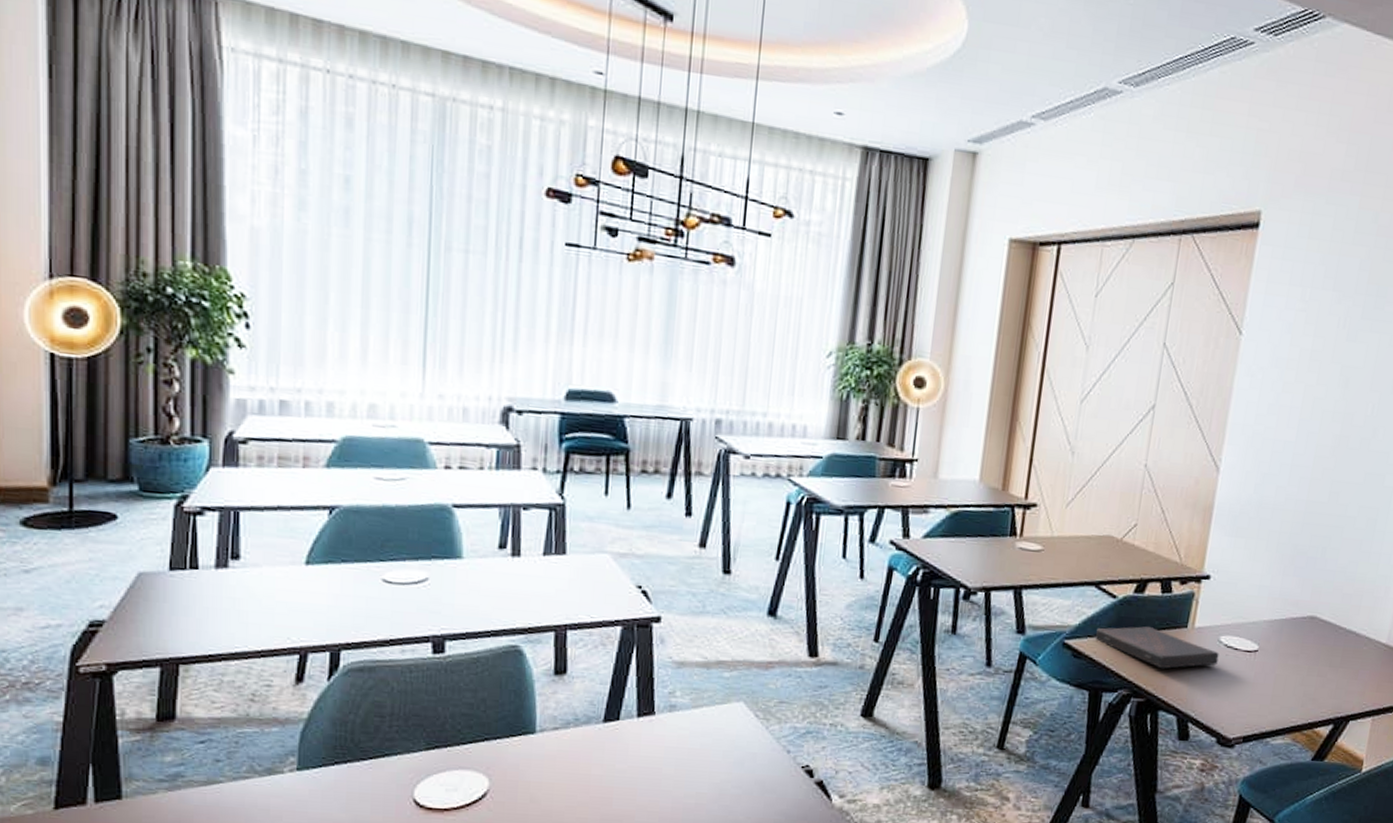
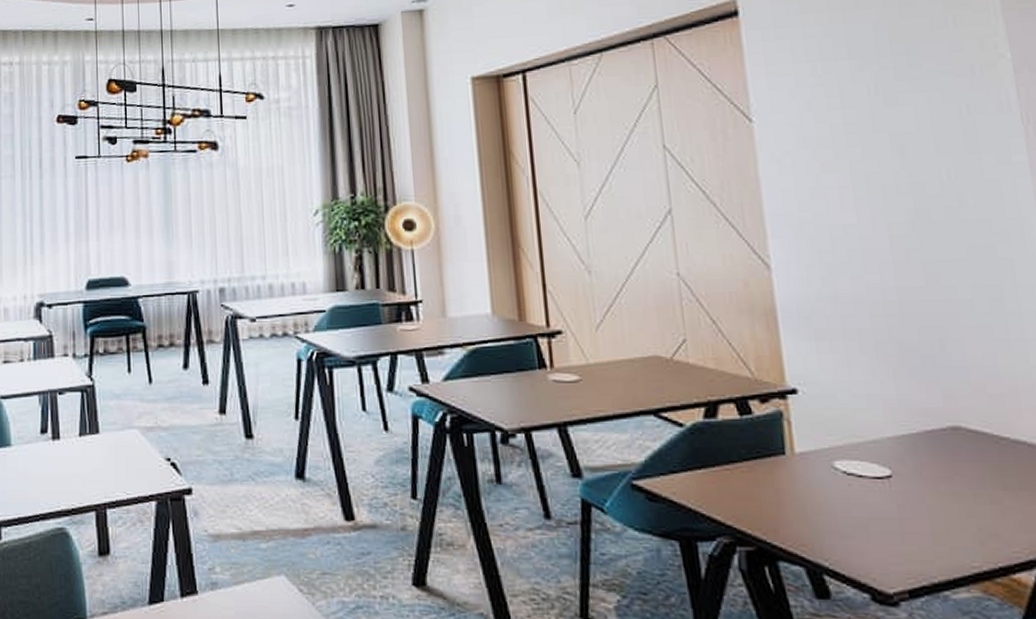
book: present [1096,626,1219,669] -> none [669,457,841,508]

